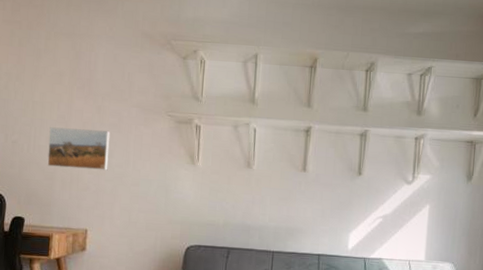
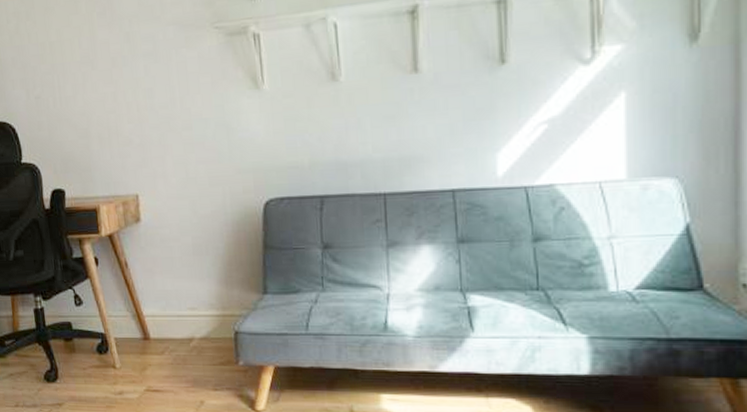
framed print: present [47,127,111,171] -> none [74,62,151,121]

